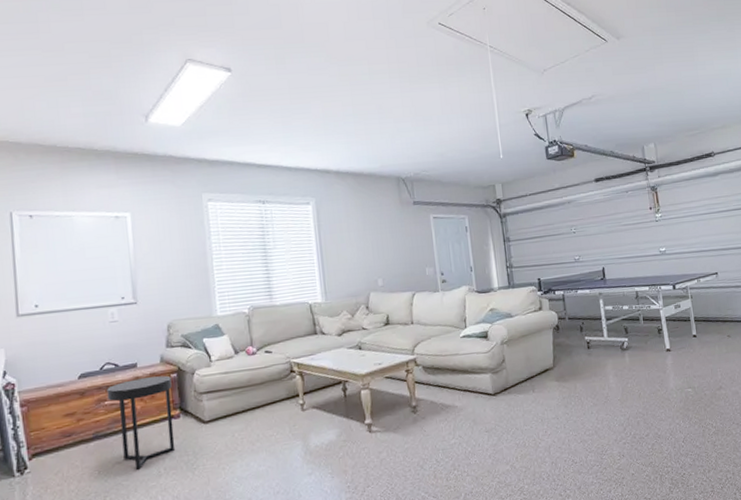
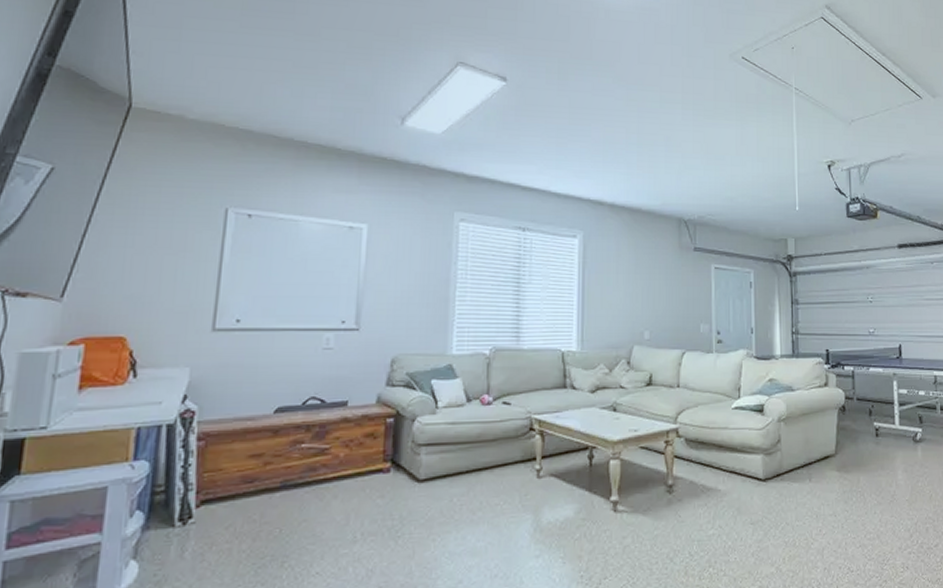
side table: present [107,375,176,470] -> none [306,419,386,532]

